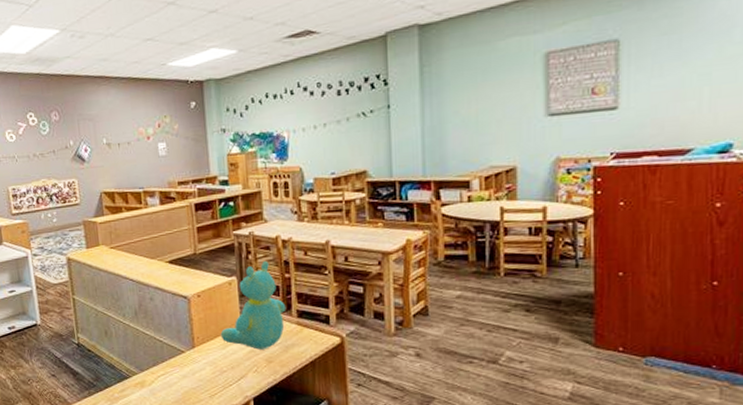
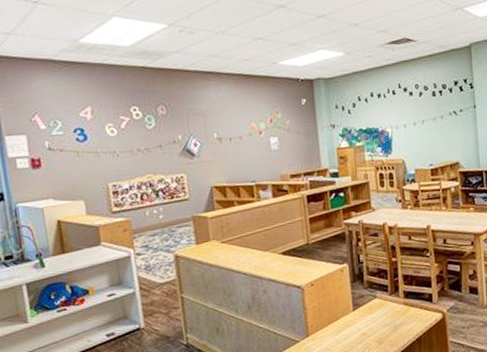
teddy bear: present [220,260,286,350] -> none [333,246,394,332]

